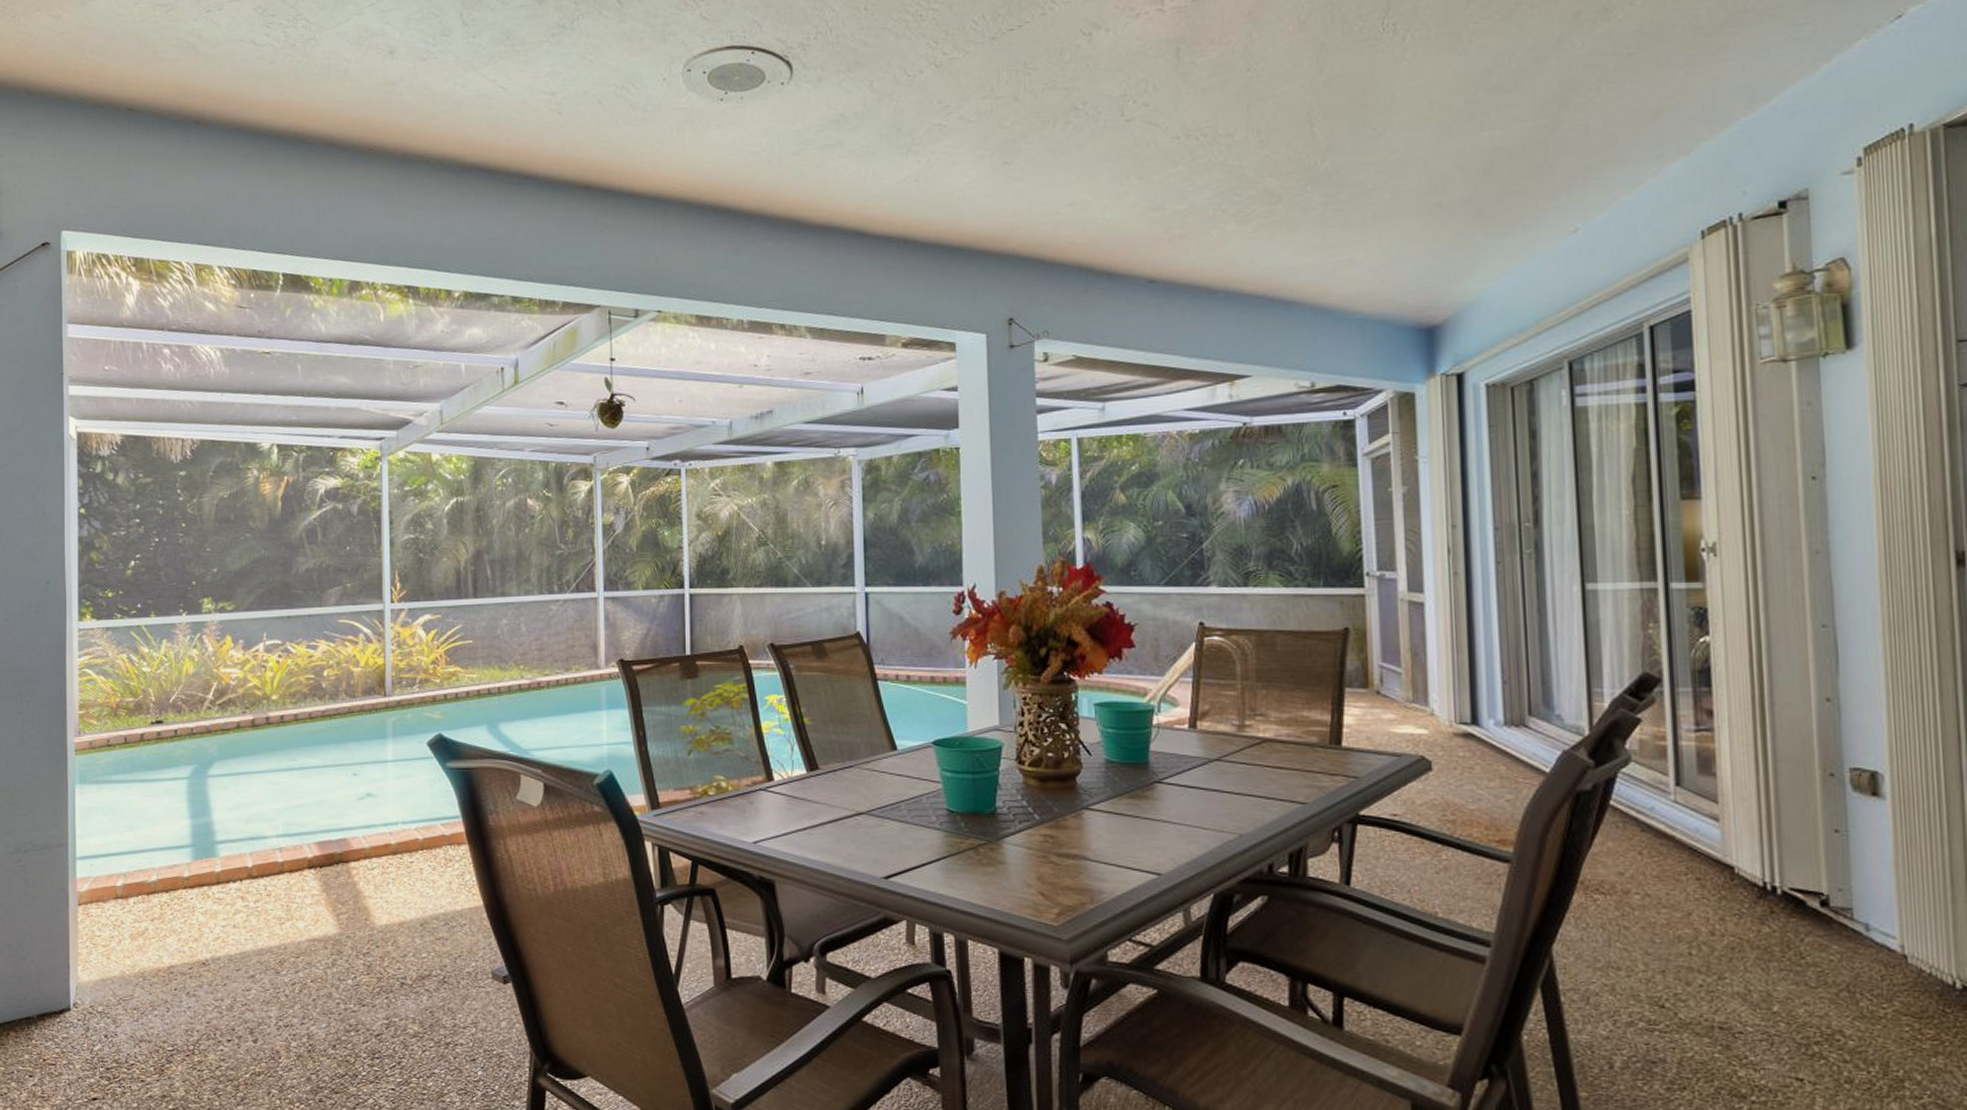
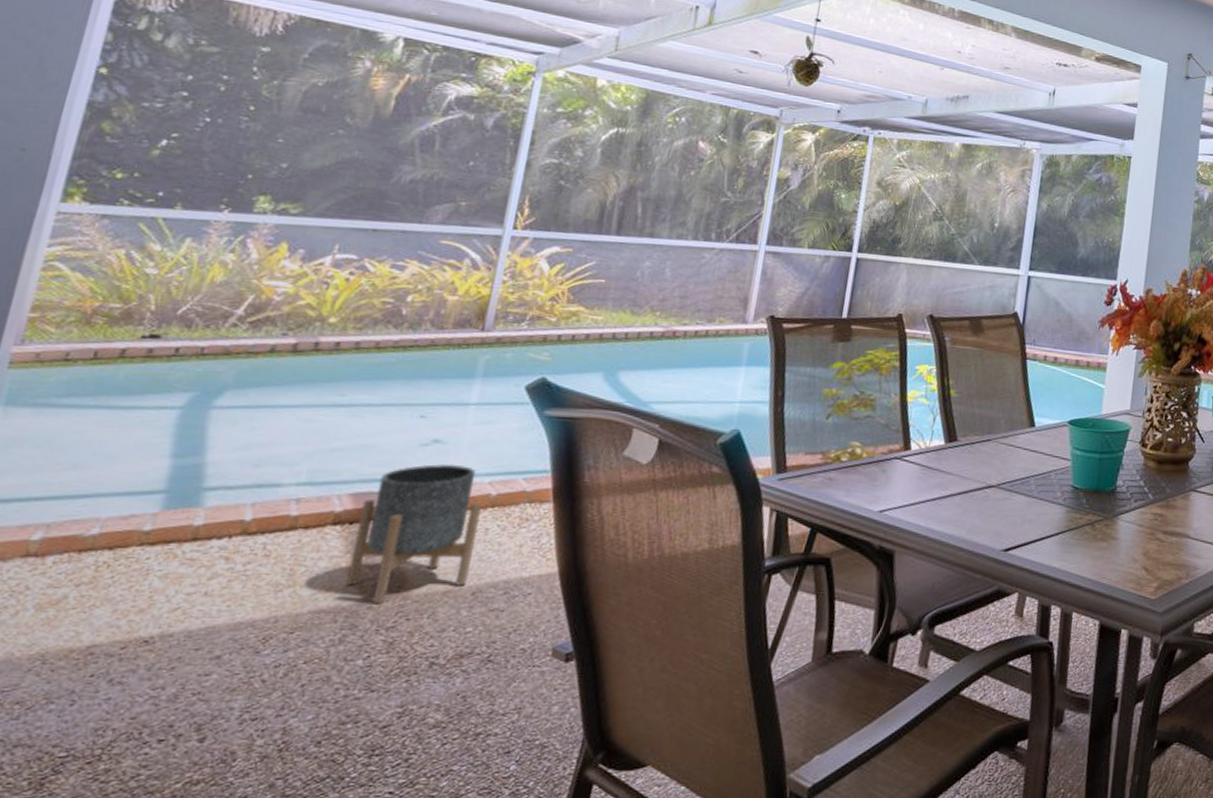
planter: none [326,814,415,934] -> present [345,464,482,605]

